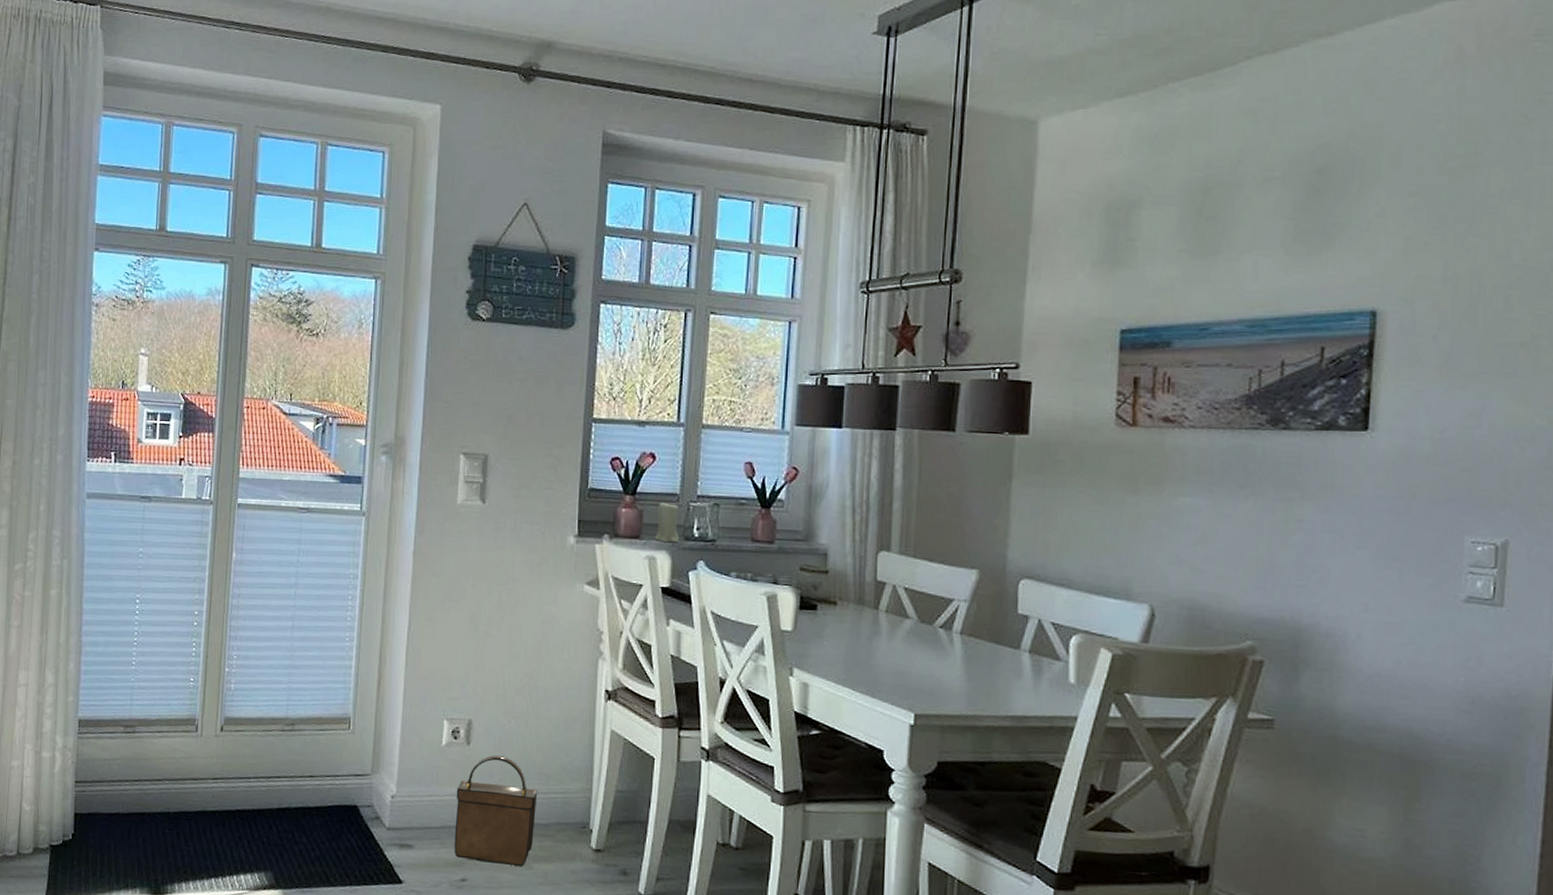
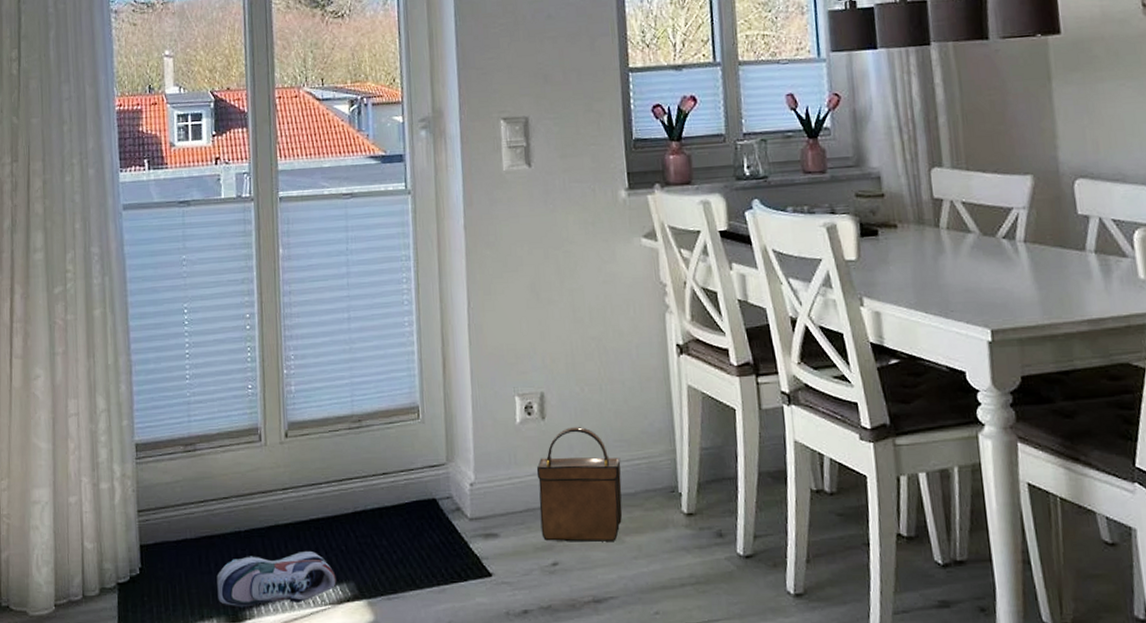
shoe: none [143,836,255,884] -> present [216,550,337,606]
candle: present [654,501,680,543] -> none [705,143,732,185]

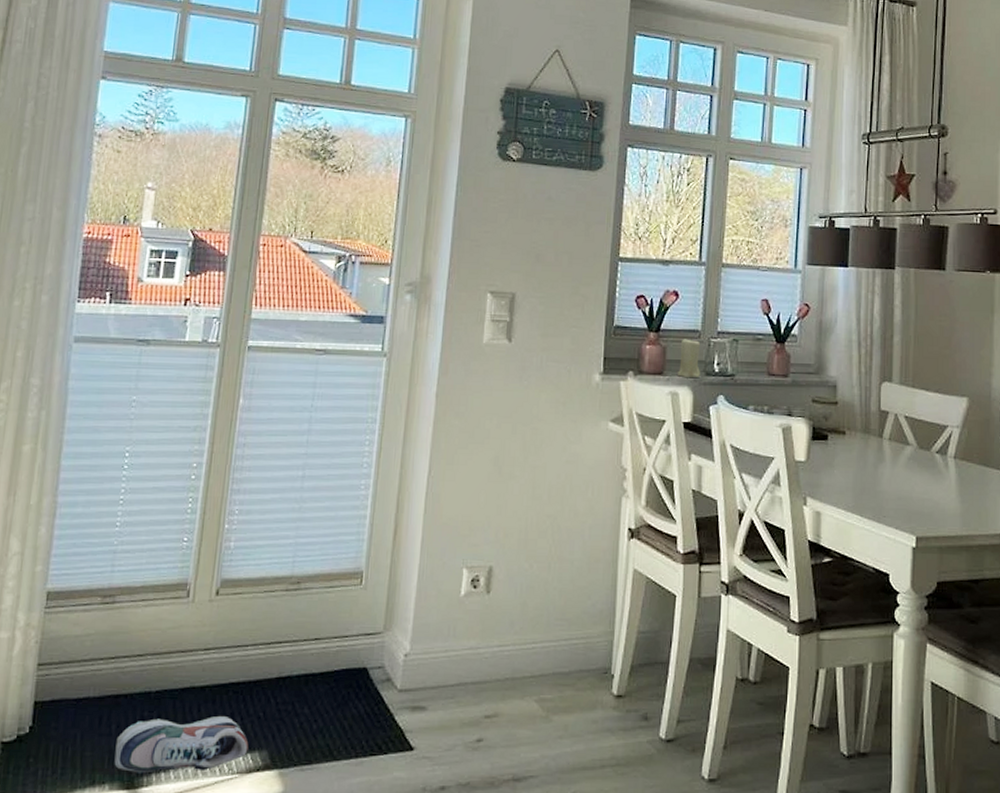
handbag: present [536,427,623,542] -> none [470,603,559,720]
candle: none [705,143,732,185] -> present [676,338,701,378]

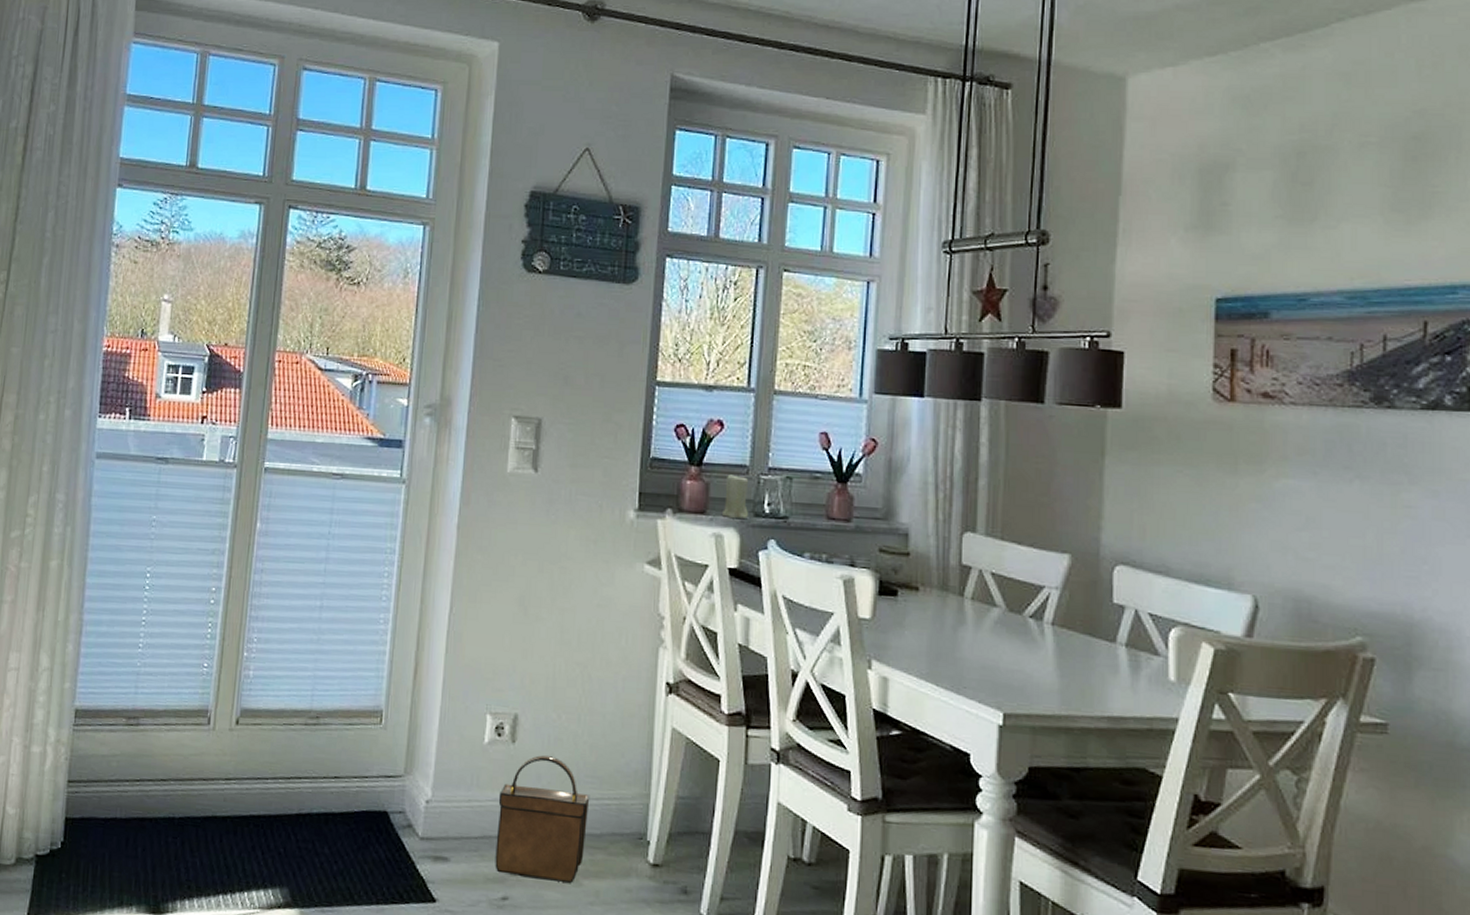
shoe: present [114,715,249,772] -> none [141,845,270,902]
handbag: none [470,603,559,720] -> present [495,755,590,883]

